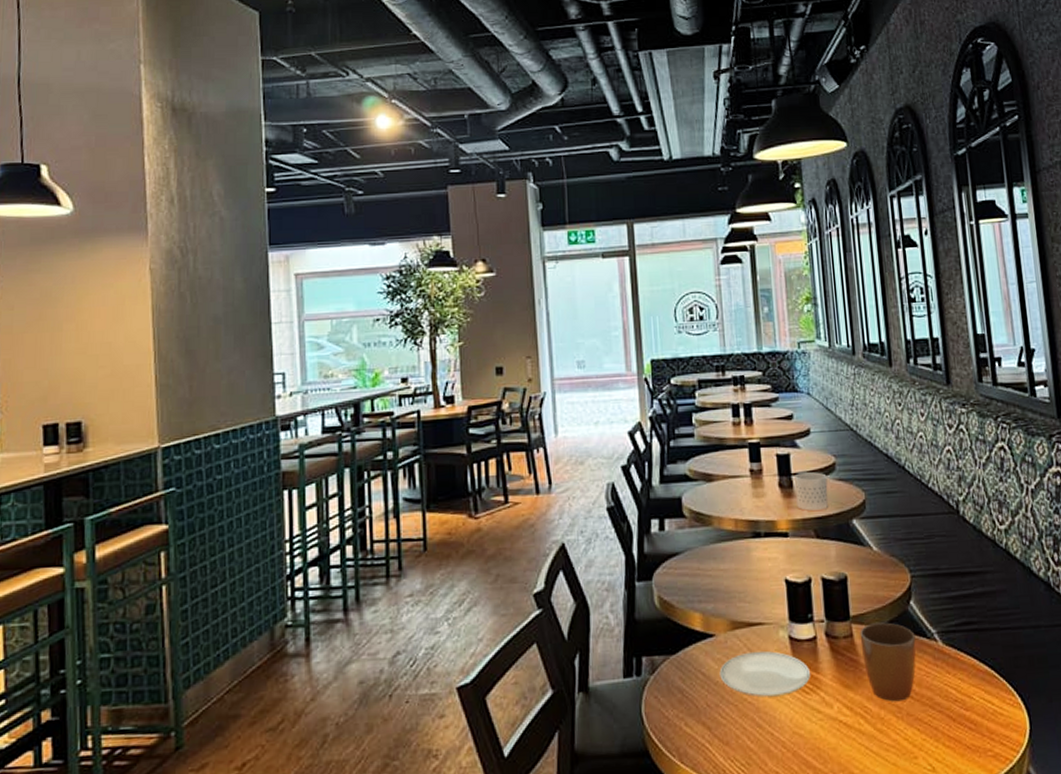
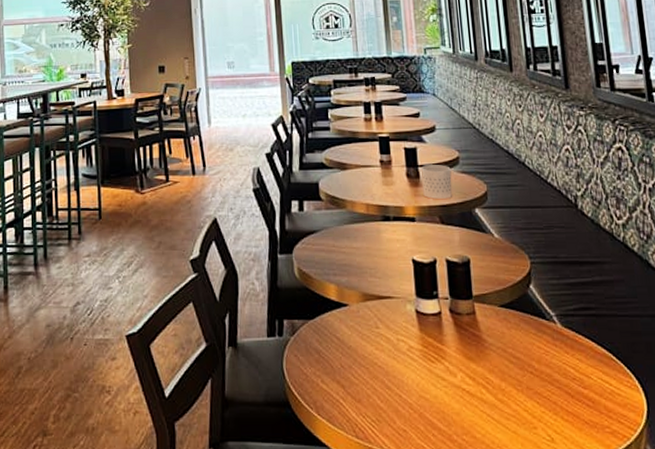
plate: present [719,651,811,698] -> none [352,321,436,363]
cup: present [860,622,917,701] -> none [482,303,536,374]

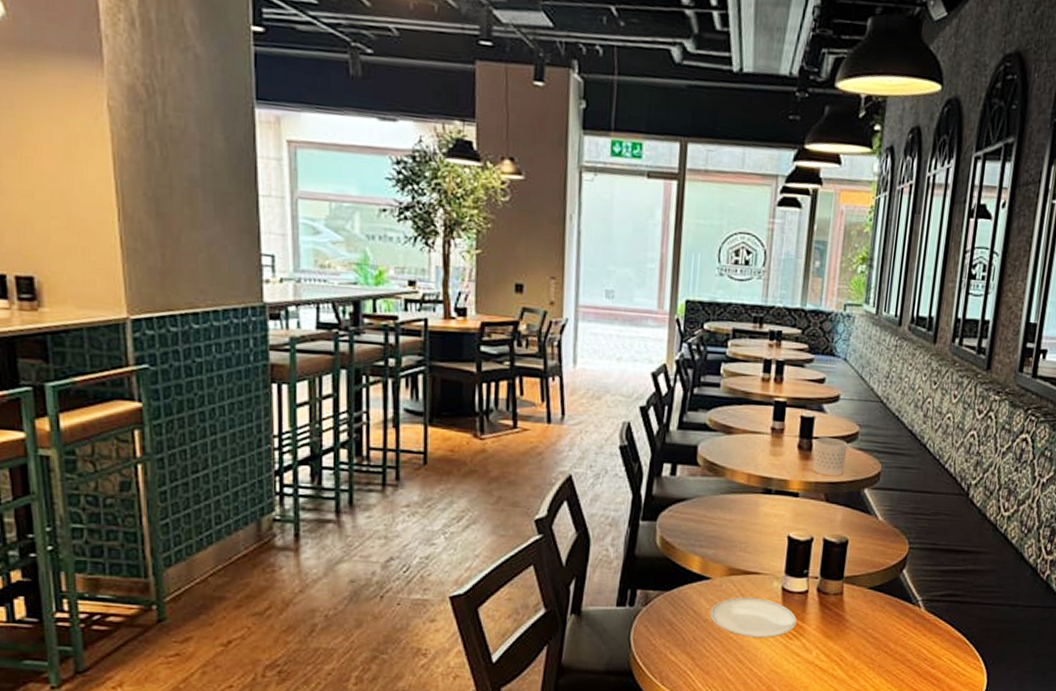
plate: none [352,321,436,363] -> present [710,597,797,638]

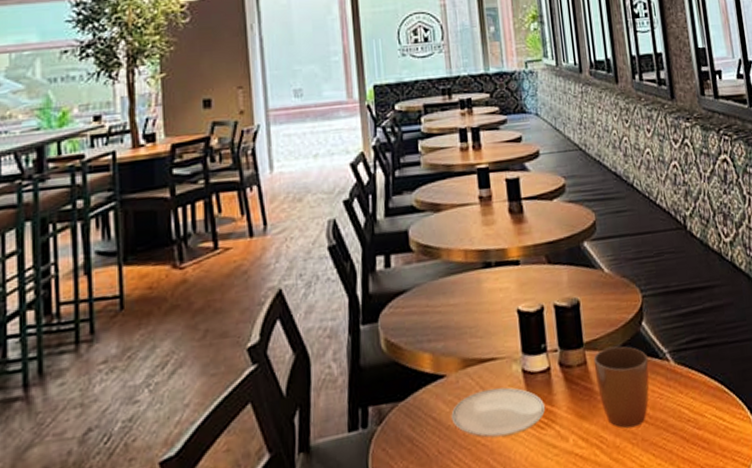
mug: present [812,437,848,477] -> none [525,195,560,237]
cup: none [848,585,901,654] -> present [593,346,650,428]

